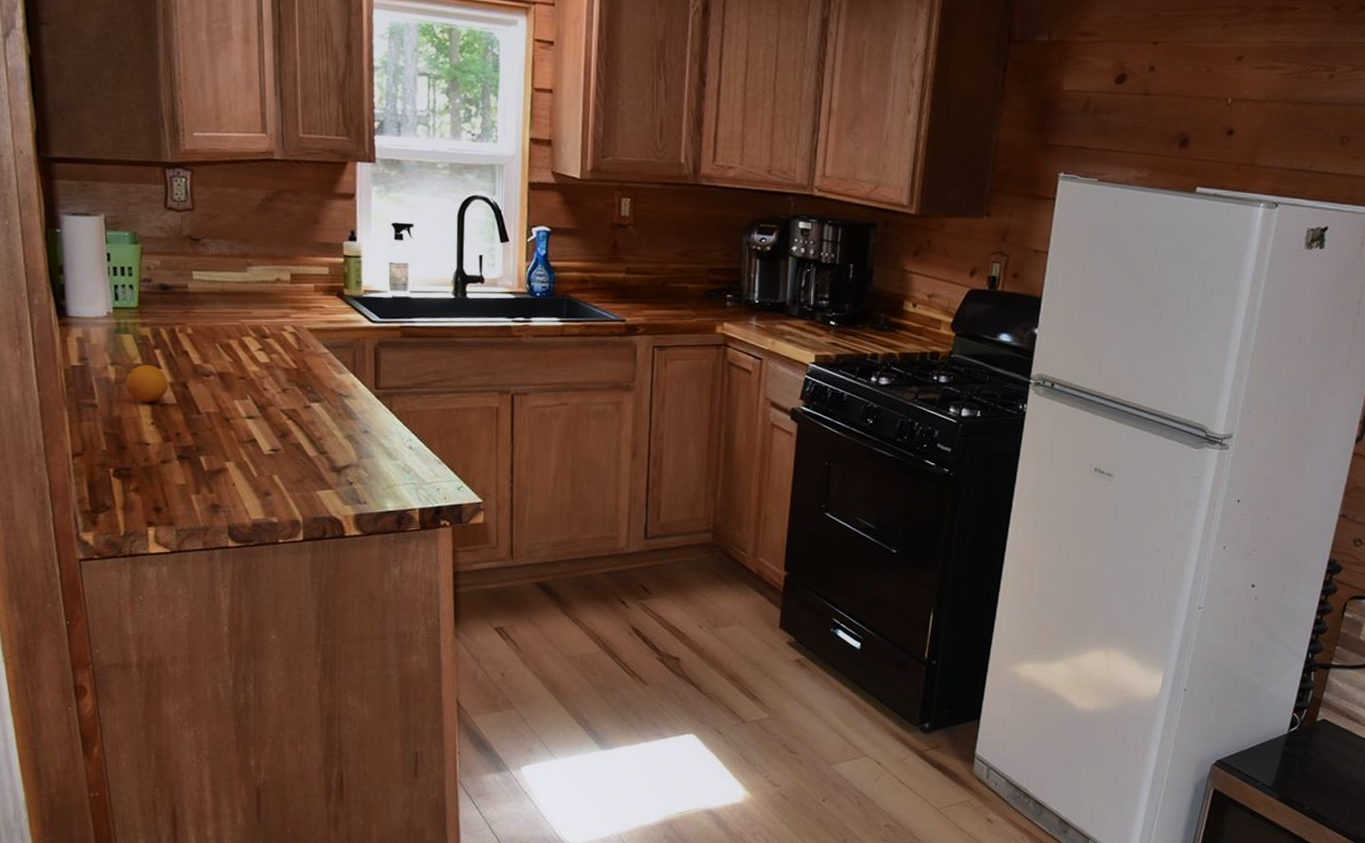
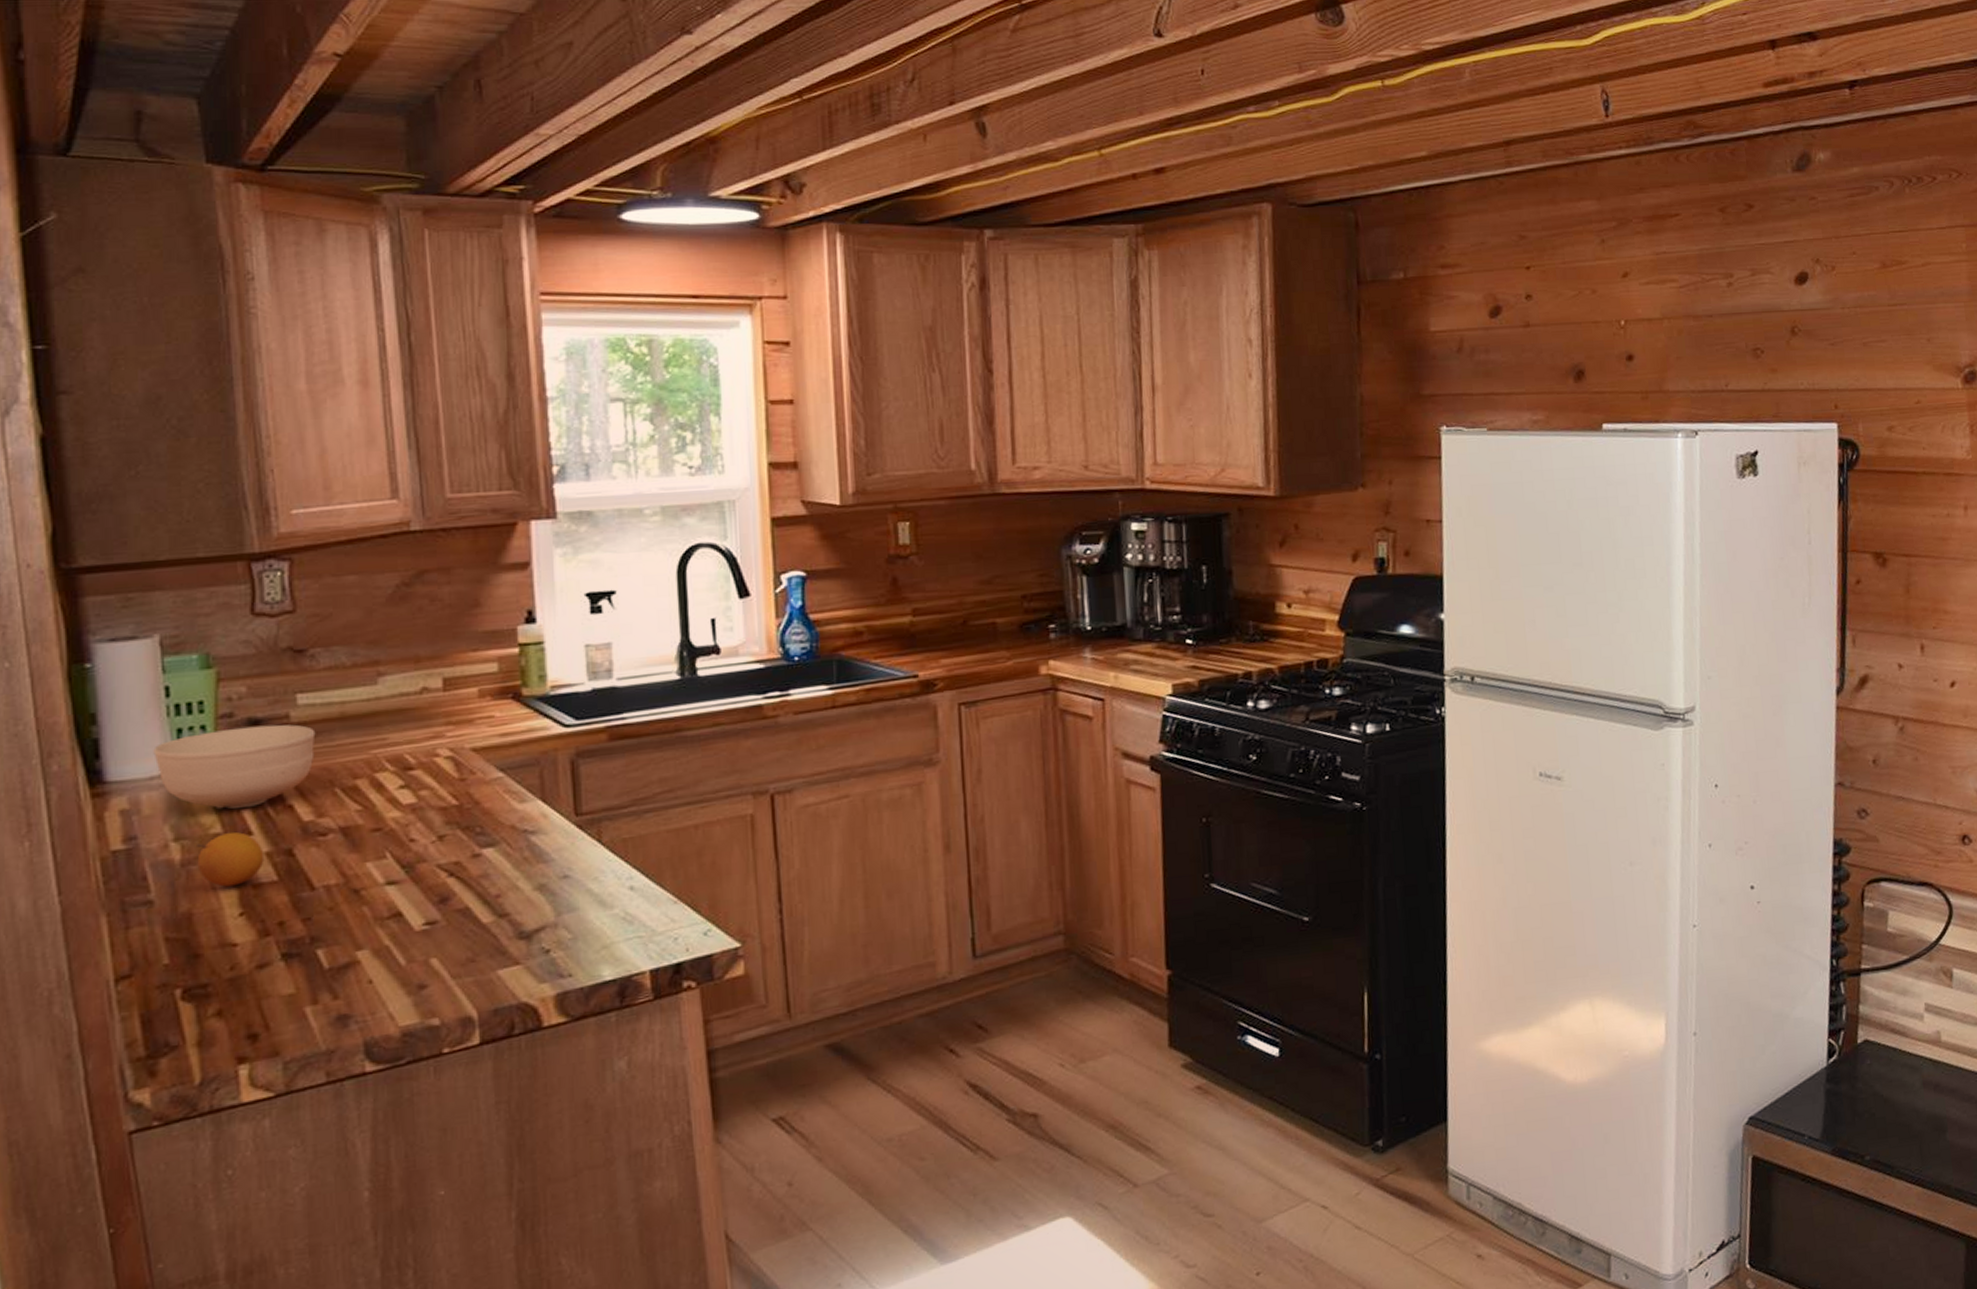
bowl: none [99,290,204,349] -> present [153,724,316,810]

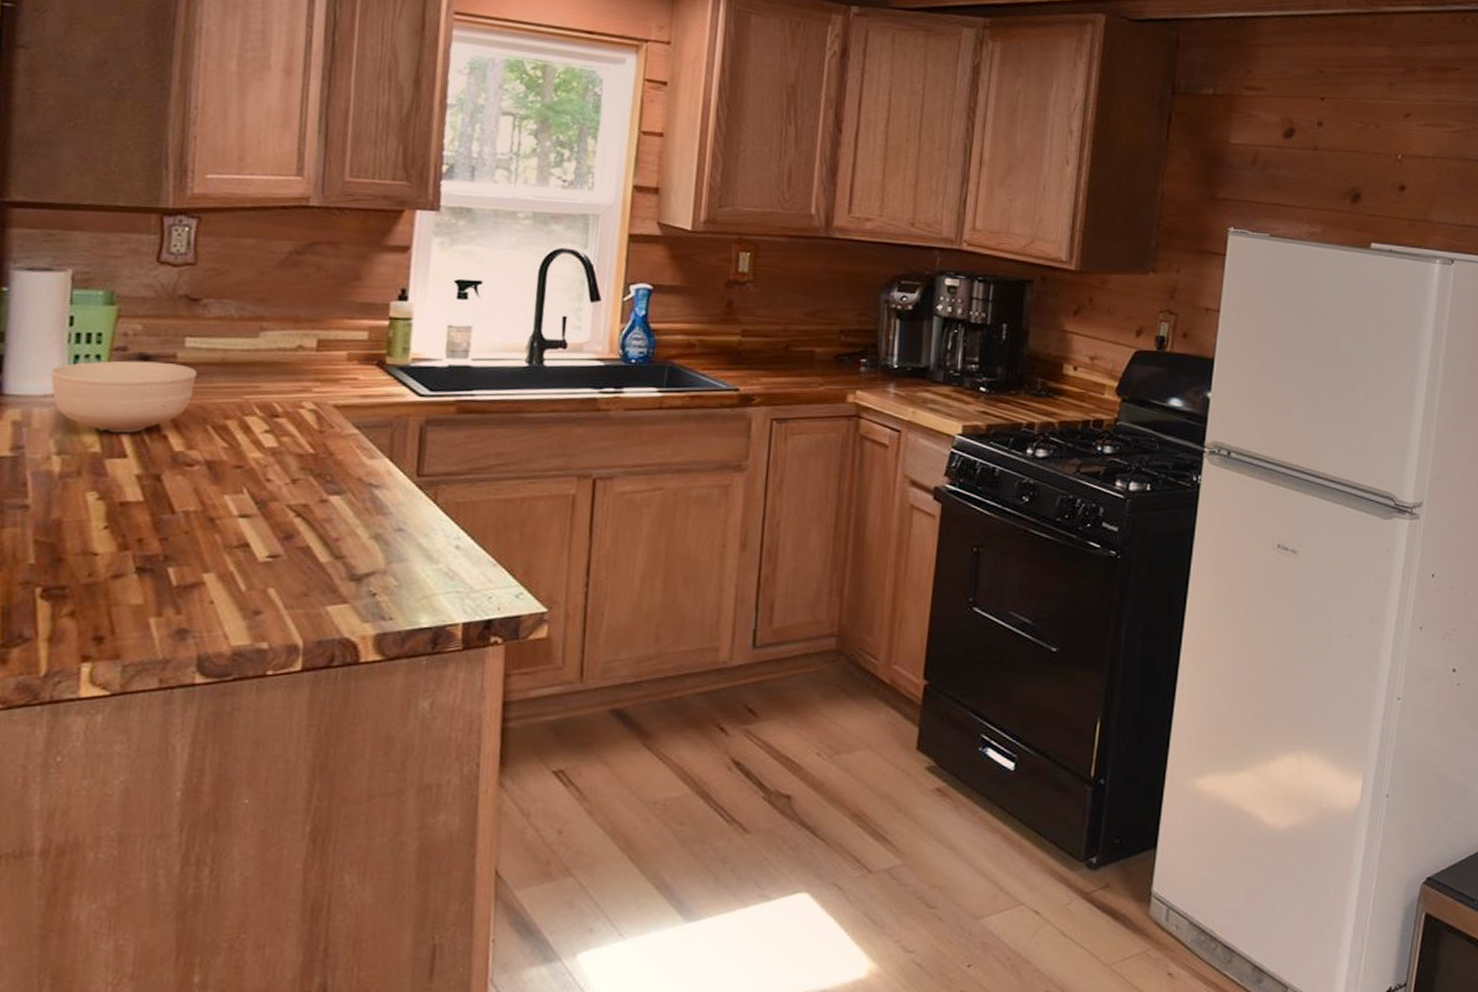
fruit: present [197,831,264,887] -> none [73,452,135,501]

